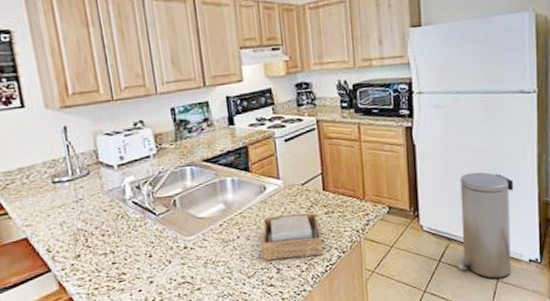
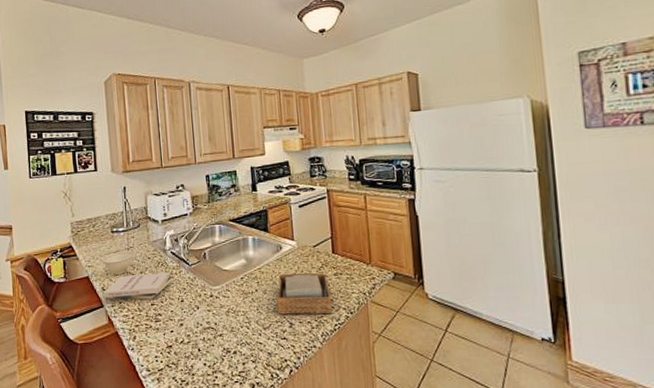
bowl: none [44,203,86,234] -> present [102,250,135,276]
books: none [48,225,137,261] -> present [103,272,173,300]
pedal bin: present [457,172,514,280] -> none [463,245,522,356]

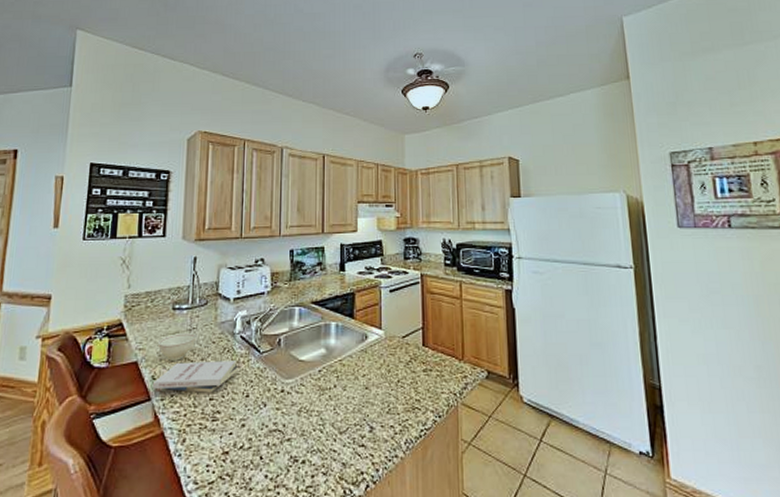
napkin holder: present [277,273,332,315] -> none [357,368,418,418]

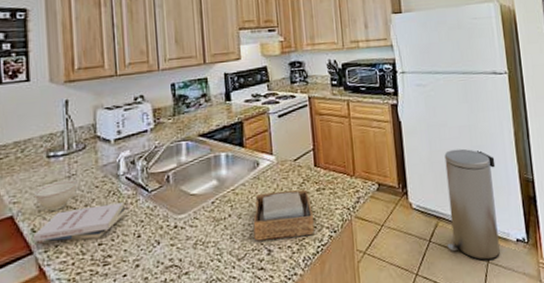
napkin holder: none [357,368,418,418] -> present [253,189,315,242]
pedal bin: none [560,344,620,472] -> present [444,148,500,262]

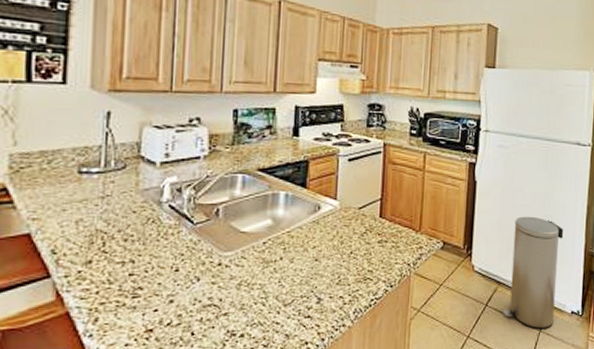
books: present [32,202,128,242] -> none [52,232,167,268]
bowl: present [33,179,78,212] -> none [58,200,112,234]
napkin holder: present [253,189,315,242] -> none [305,240,371,289]

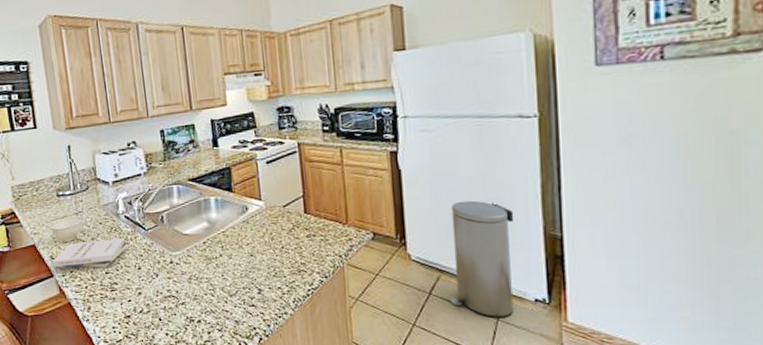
books: none [52,232,167,268] -> present [52,238,128,268]
bowl: none [58,200,112,234] -> present [49,215,84,243]

